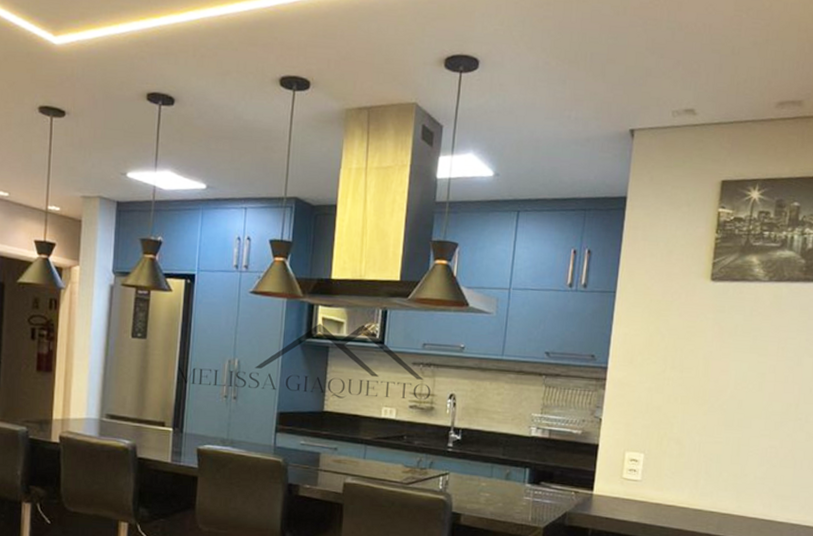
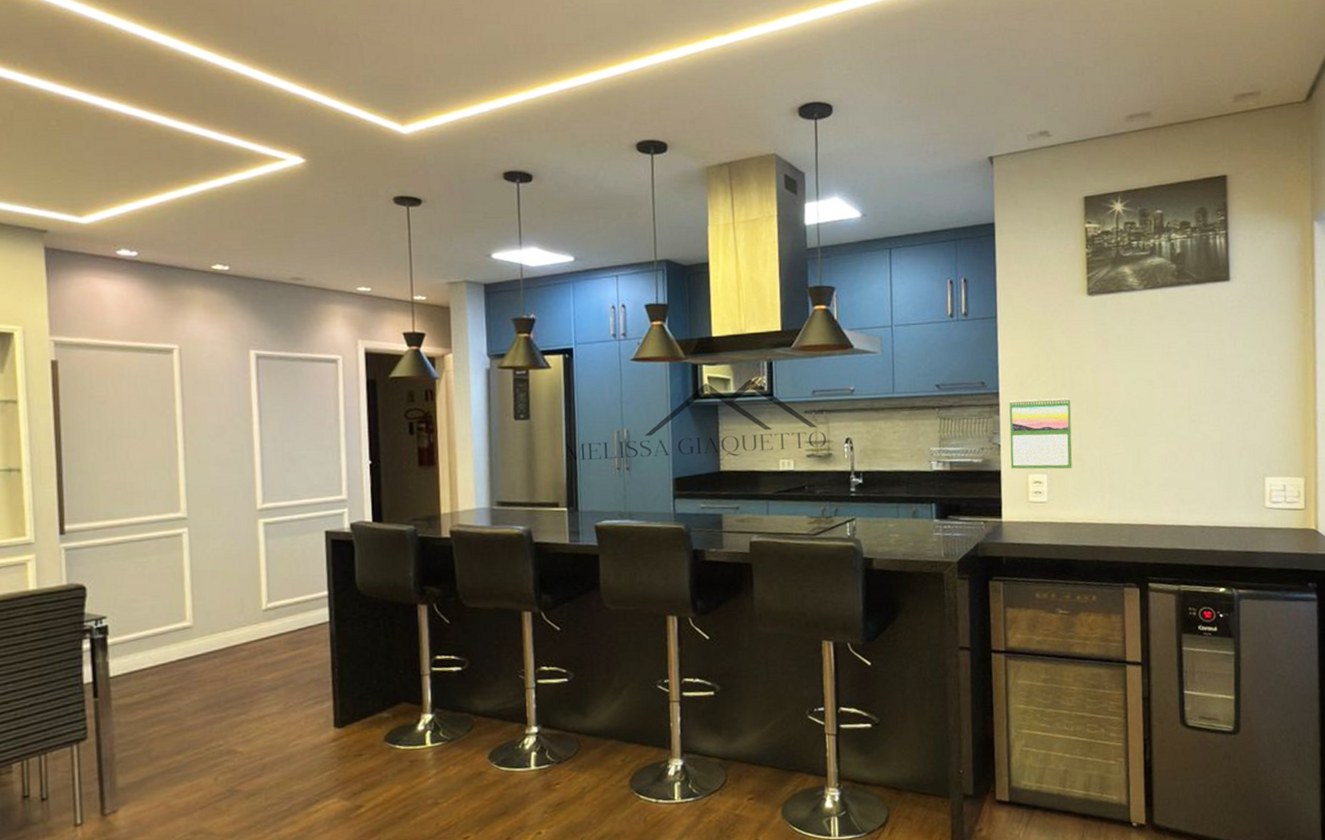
calendar: none [608,376,679,452] -> present [1009,397,1073,470]

